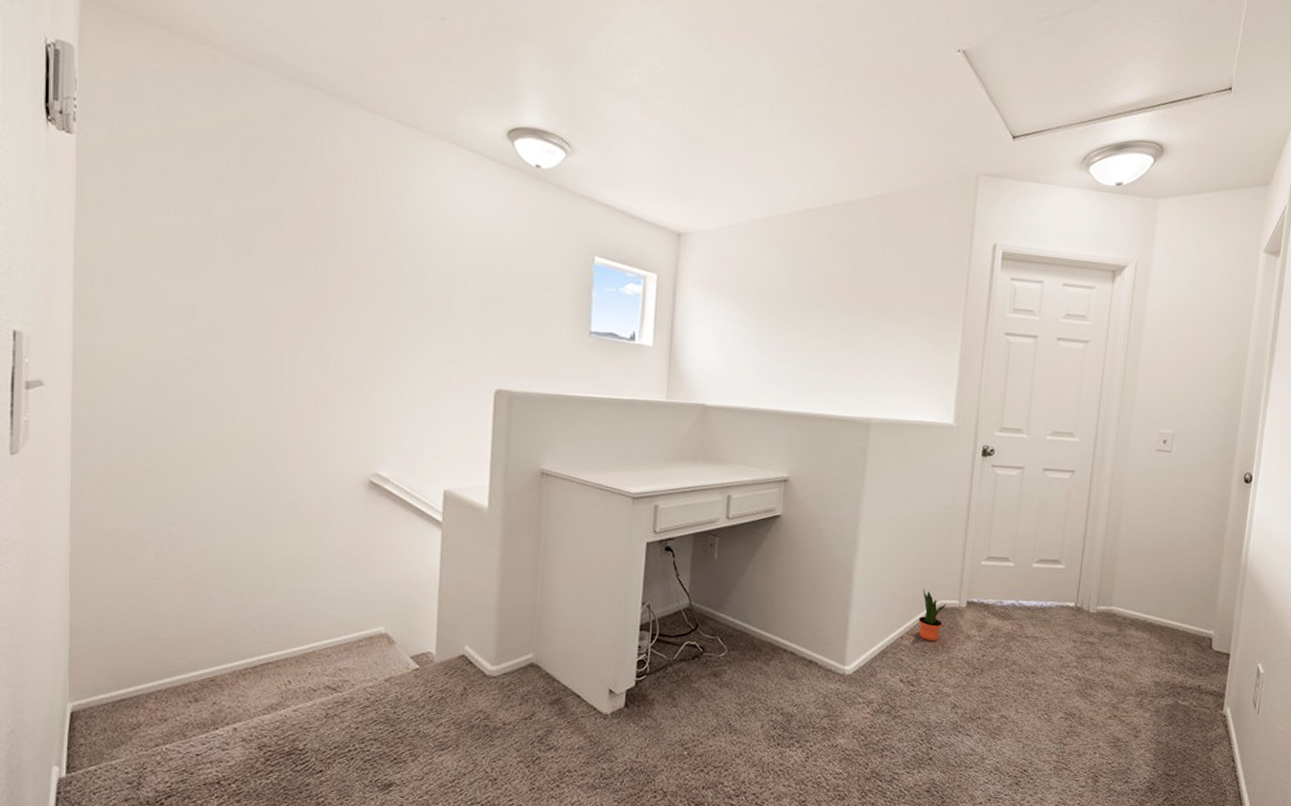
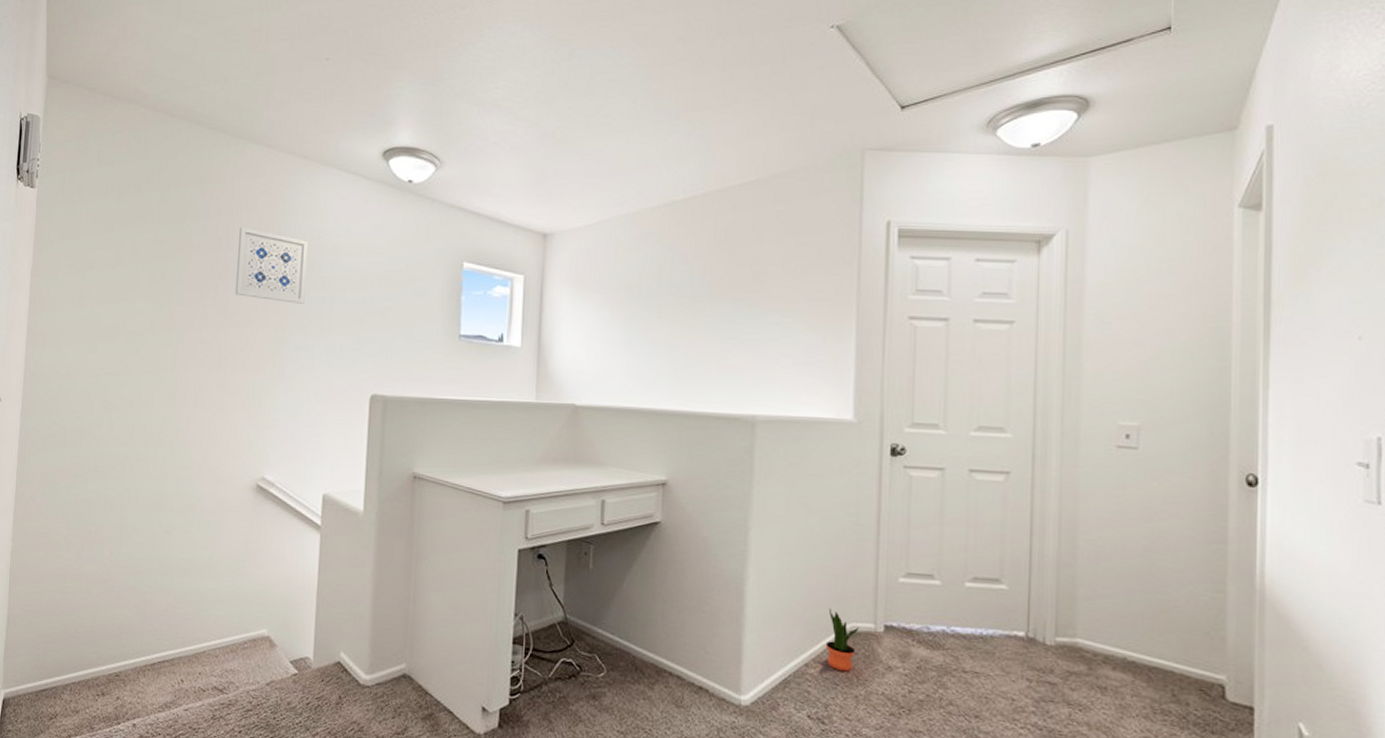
wall art: none [338,201,423,291] -> present [235,227,308,304]

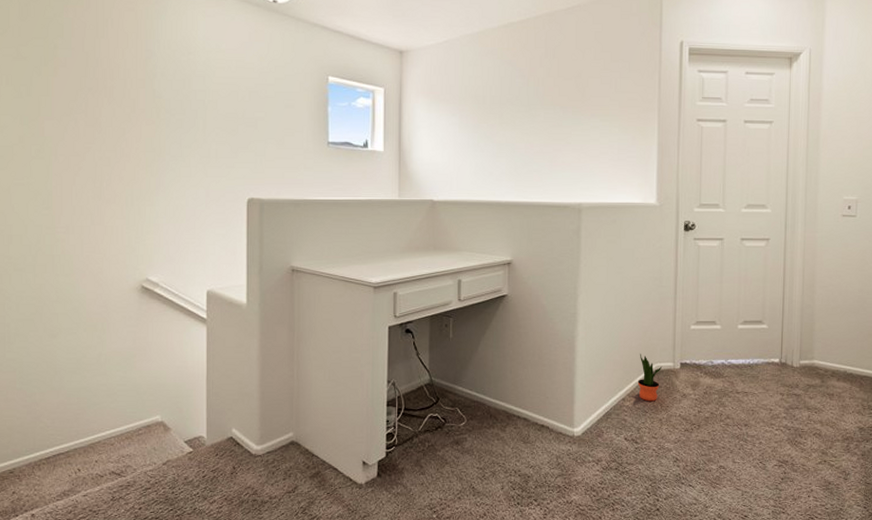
wall art: present [235,227,308,304] -> none [106,43,178,116]

